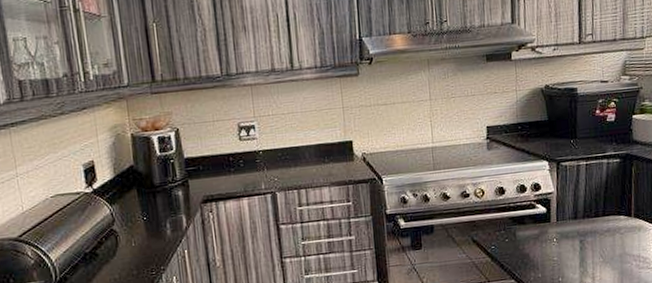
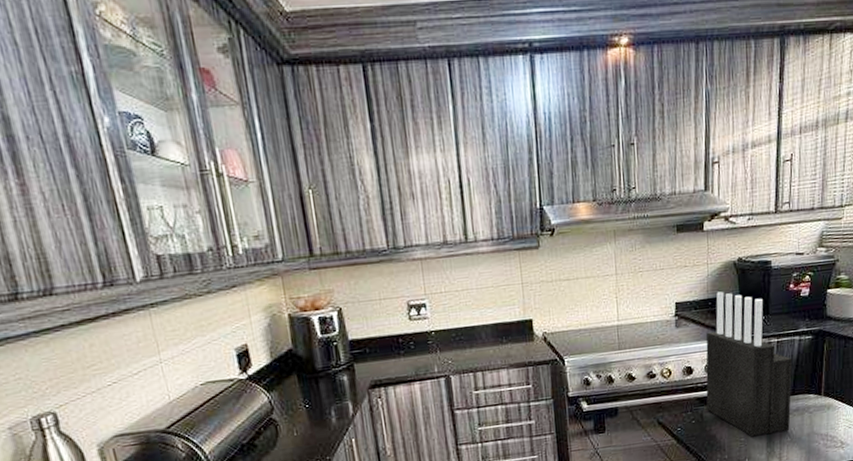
knife block: none [517,116,602,257] -> present [706,291,792,437]

